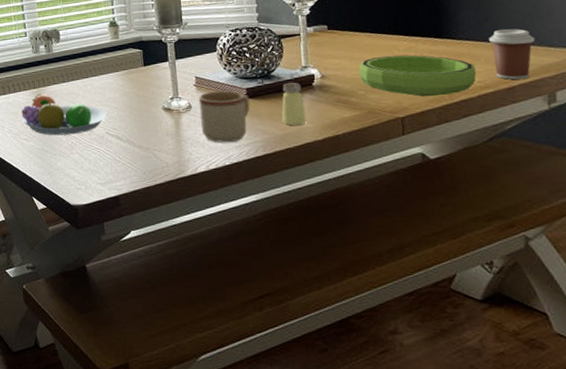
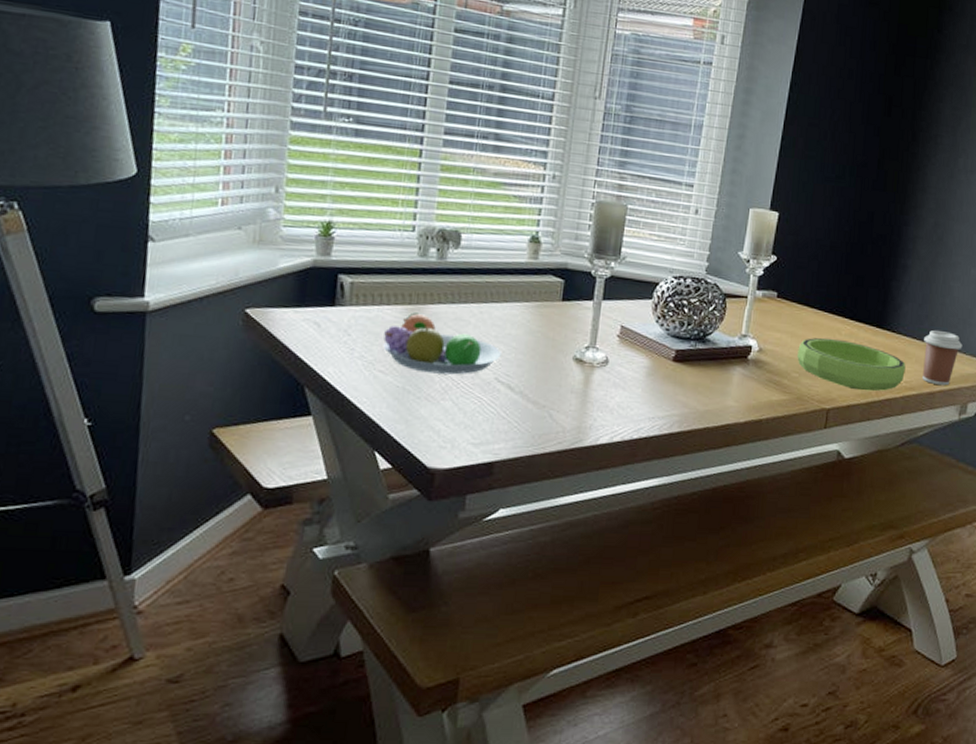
mug: present [198,90,250,143] -> none [614,347,677,412]
saltshaker: present [282,82,307,126] -> none [706,350,736,403]

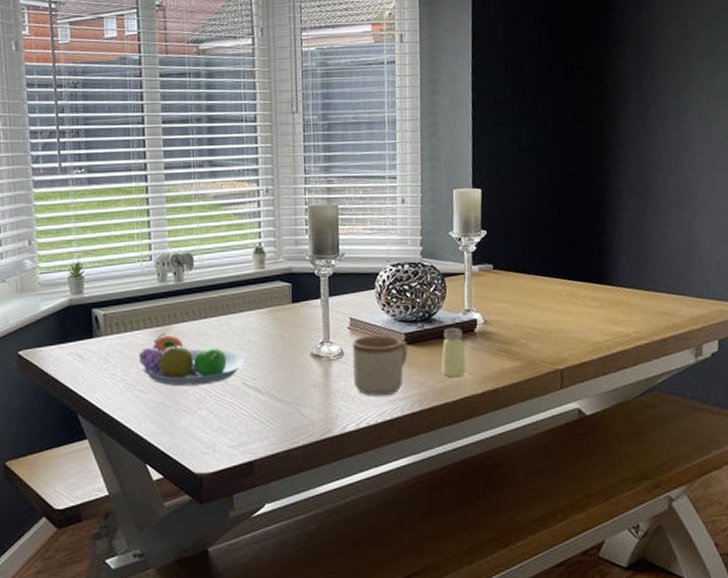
mug: none [614,347,677,412] -> present [352,335,408,396]
saltshaker: none [706,350,736,403] -> present [440,327,466,378]
bowl: present [797,337,906,391] -> none [522,300,633,347]
coffee cup: present [923,330,963,386] -> none [646,277,687,331]

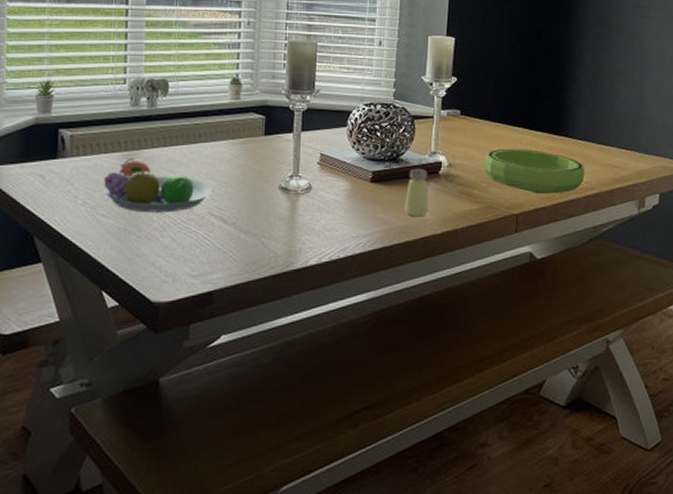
mug: present [352,335,408,396] -> none [320,172,374,232]
bowl: none [522,300,633,347] -> present [484,148,585,194]

